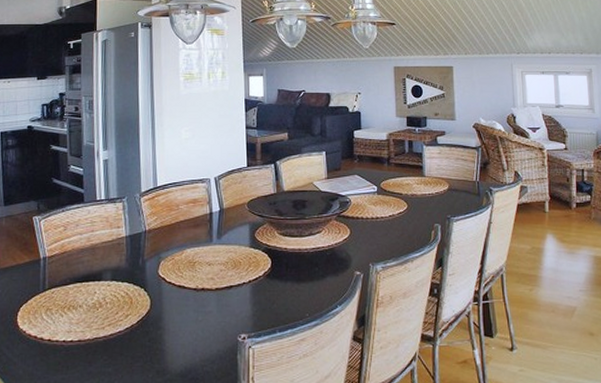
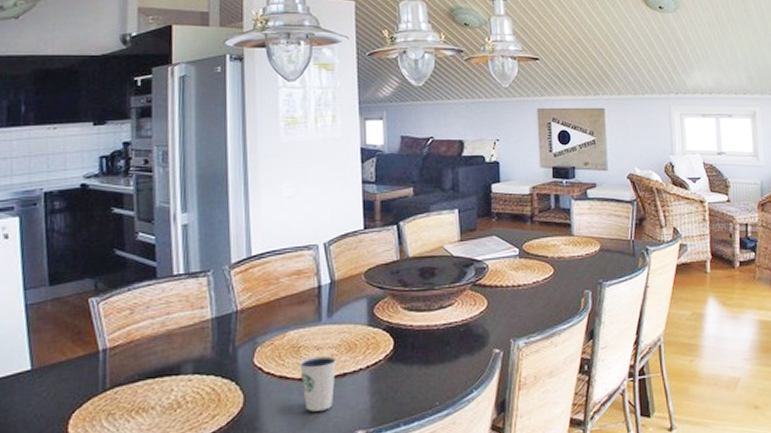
dixie cup: none [195,271,224,316] -> present [300,356,336,412]

